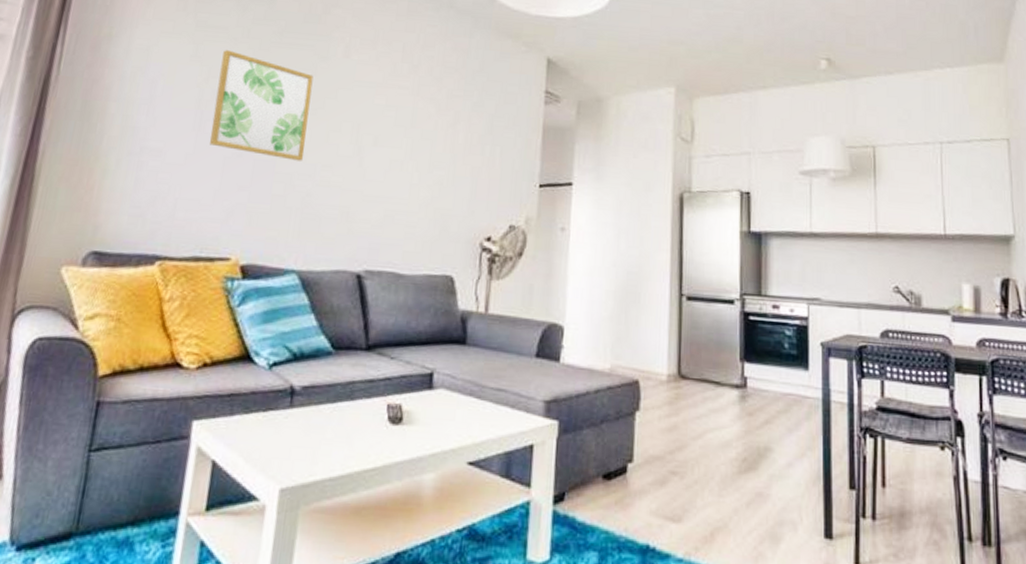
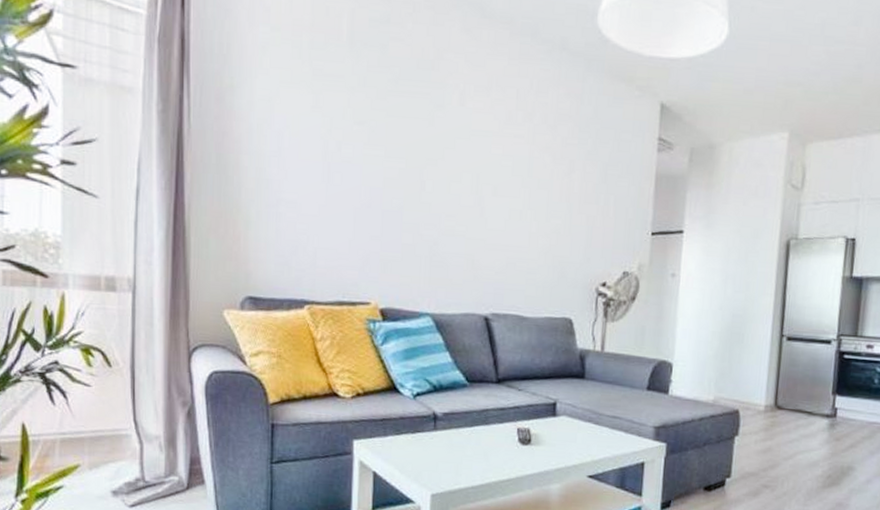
wall art: present [209,50,314,161] -> none [339,100,431,212]

